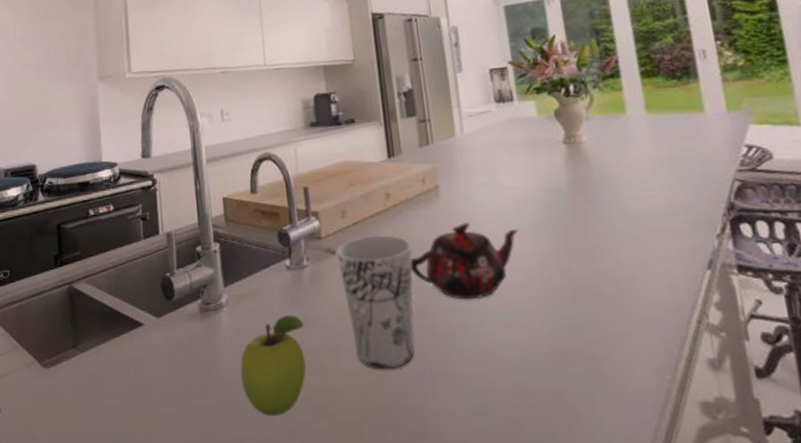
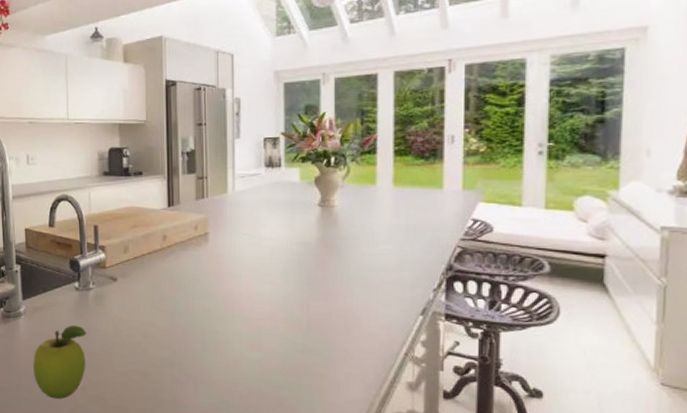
cup: present [336,234,415,370] -> none [118,267,180,372]
teapot: present [410,222,520,300] -> none [178,264,271,325]

